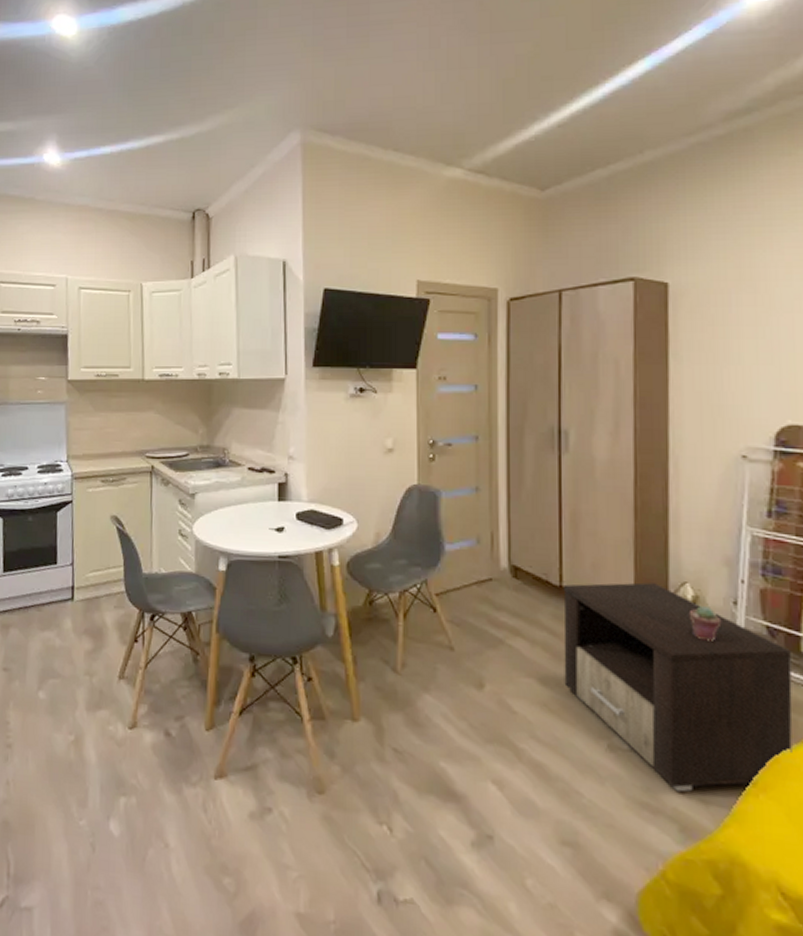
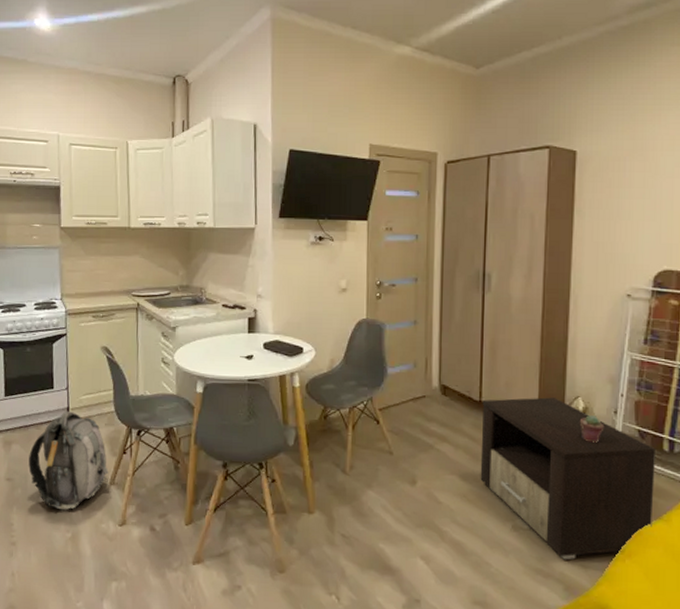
backpack: none [28,591,117,708] -> present [28,411,108,510]

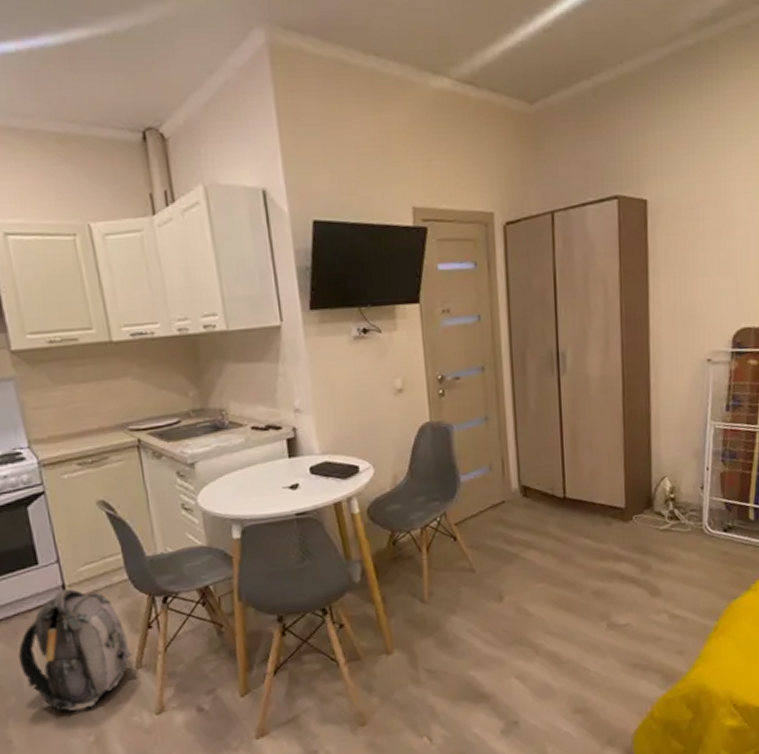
nightstand: present [480,397,657,560] -> none [566,481,743,649]
potted succulent: present [581,415,603,443] -> none [669,494,691,523]

